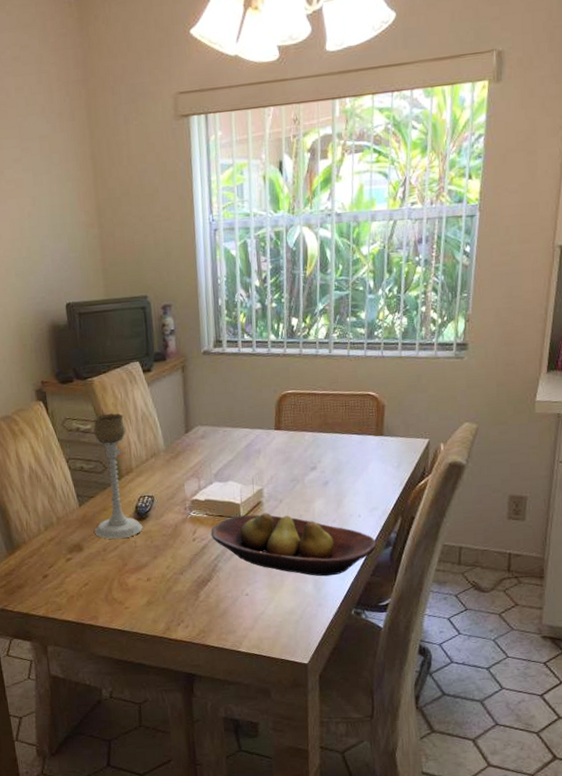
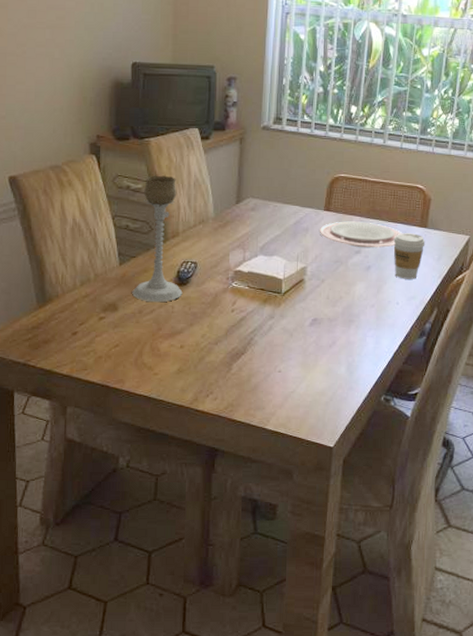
fruit bowl: present [211,512,377,577] -> none [250,291,412,360]
plate: none [271,437,358,464] -> present [319,221,403,248]
coffee cup: none [349,443,383,491] -> present [393,233,426,279]

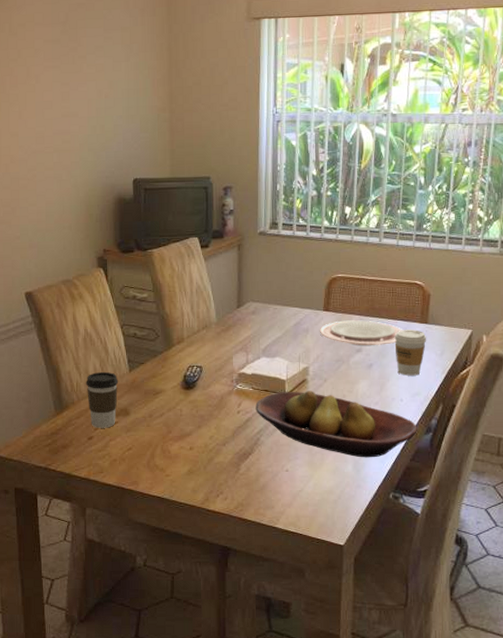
coffee cup: none [72,264,108,324] -> present [86,371,119,428]
candle holder: present [132,175,183,303] -> none [142,284,190,407]
fruit bowl: none [250,291,412,360] -> present [255,391,417,458]

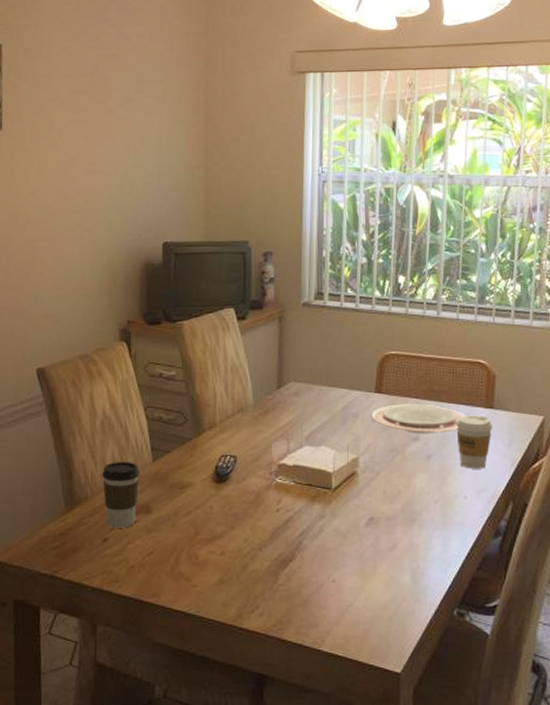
fruit bowl: present [255,391,417,458] -> none [297,485,484,566]

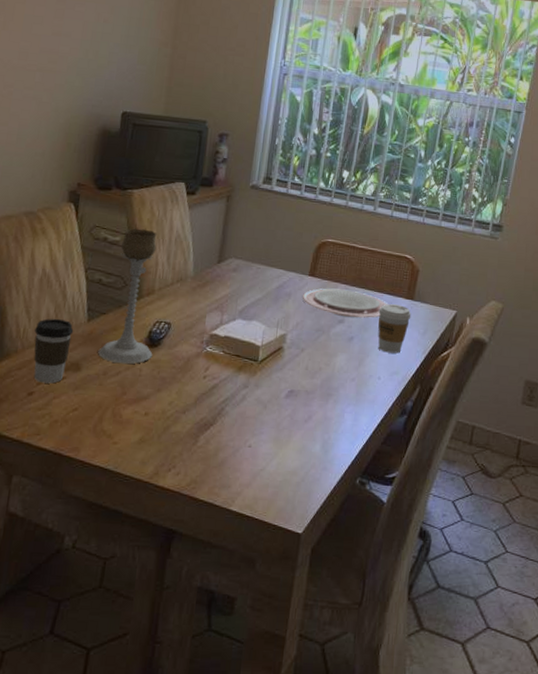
candle holder: none [167,360,222,503] -> present [98,228,157,364]

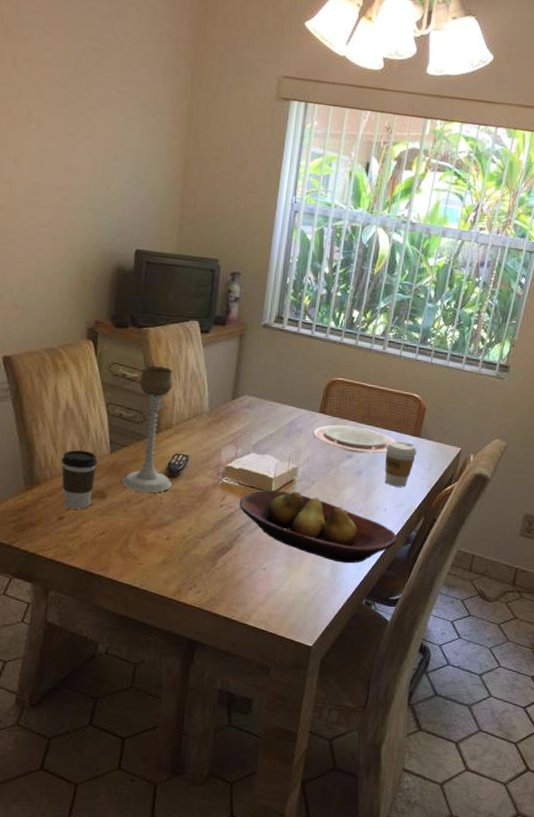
fruit bowl: none [223,358,392,438] -> present [239,489,397,564]

